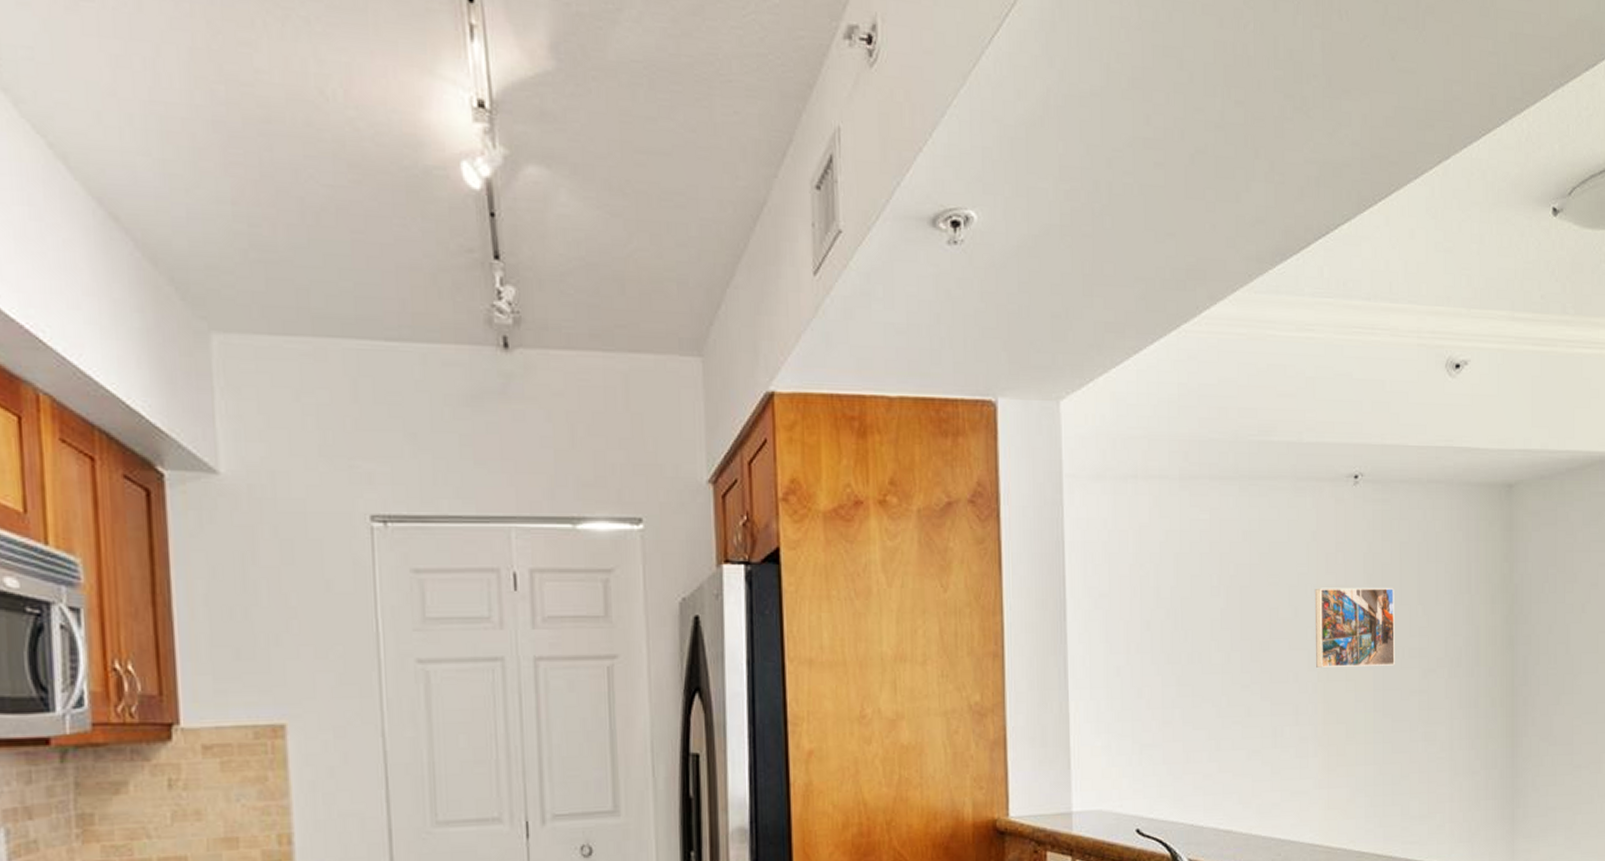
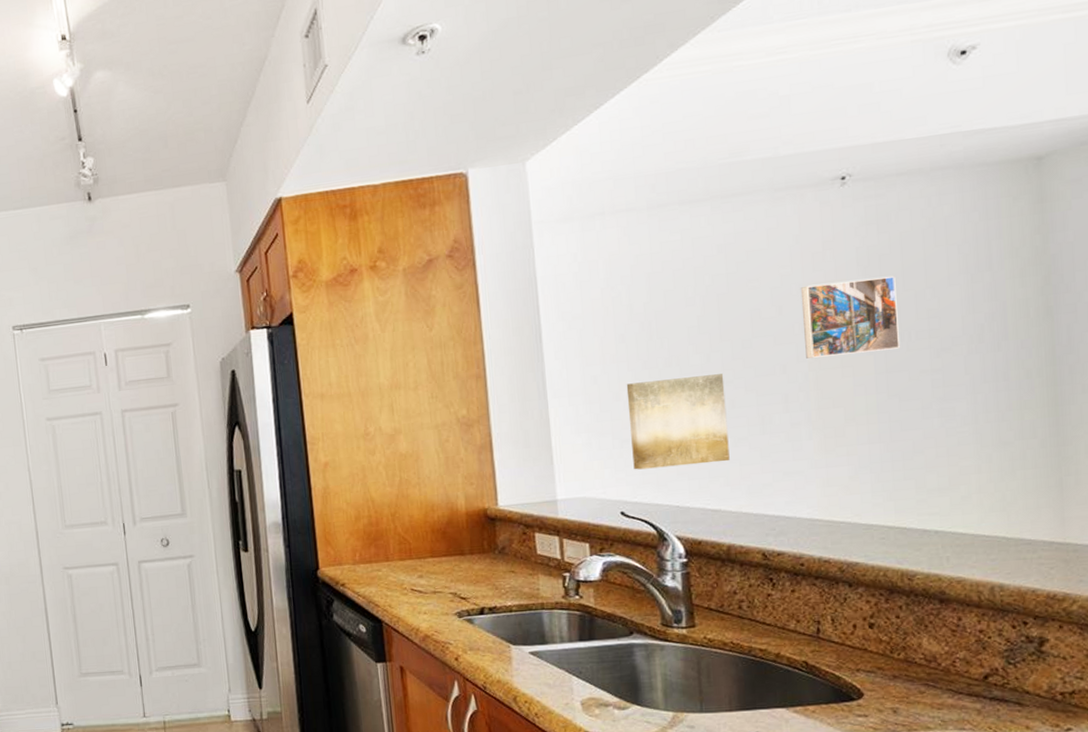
wall art: none [1149,676,1243,781] -> present [626,373,730,470]

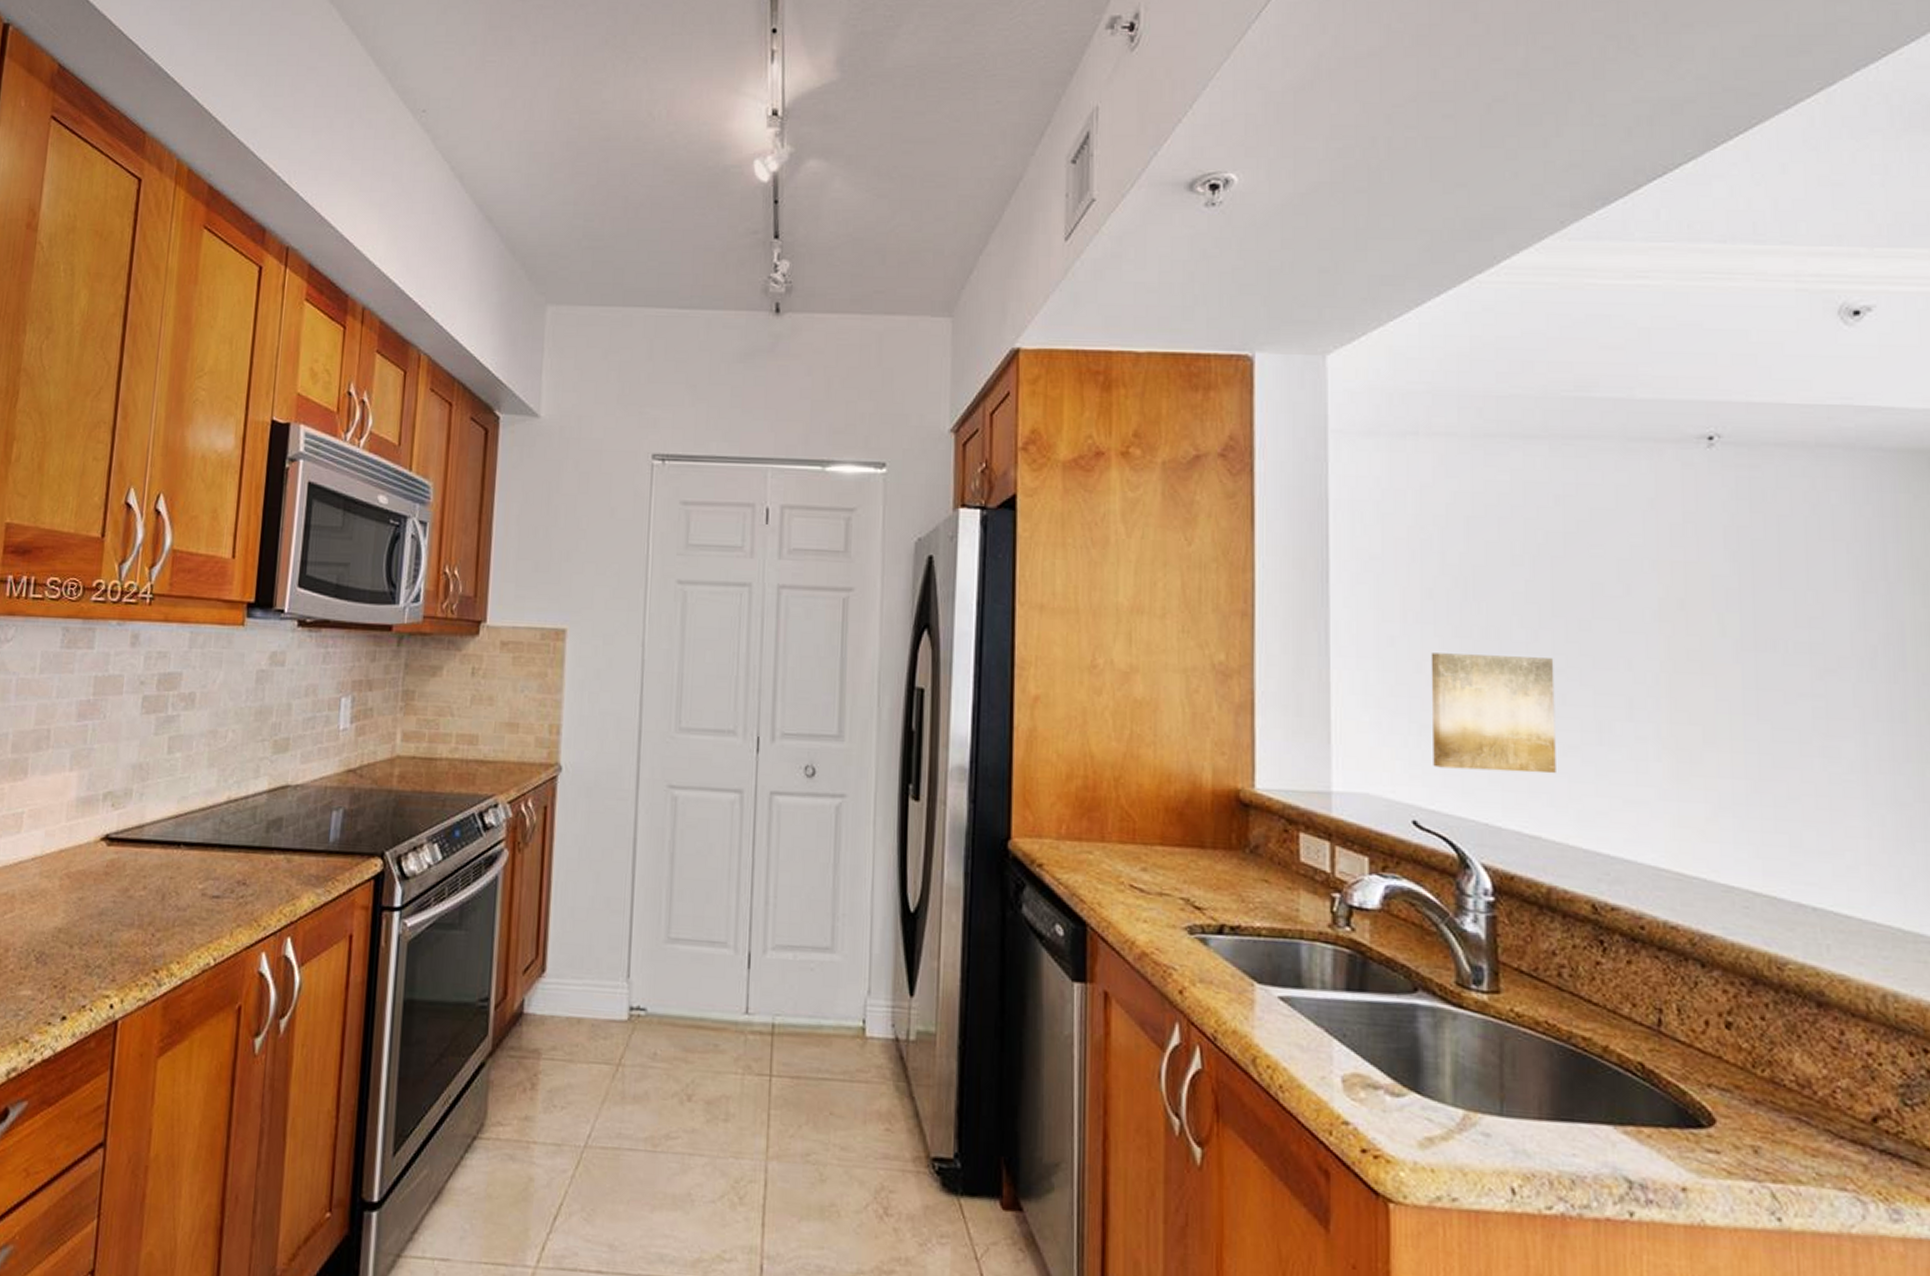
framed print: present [800,275,901,359] -> none [1654,563,1775,661]

